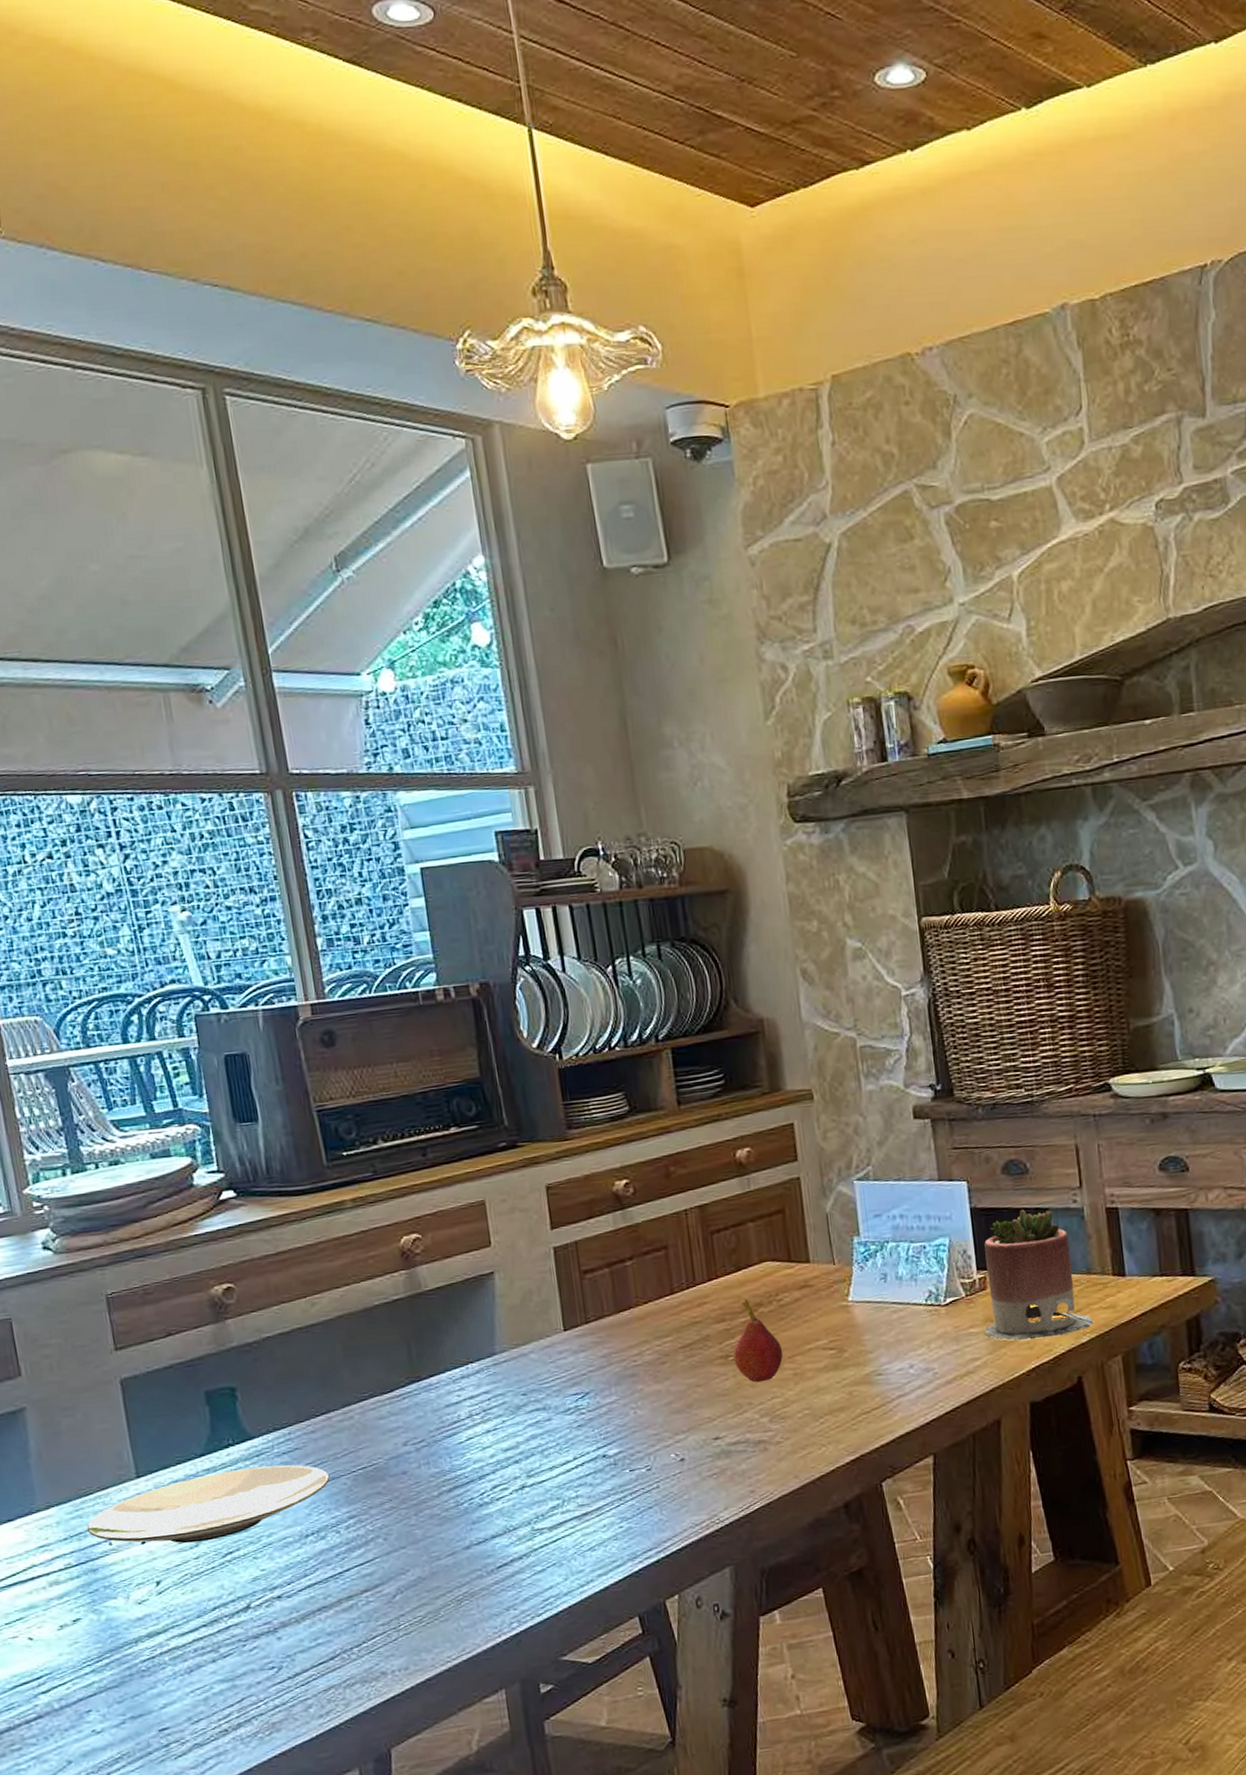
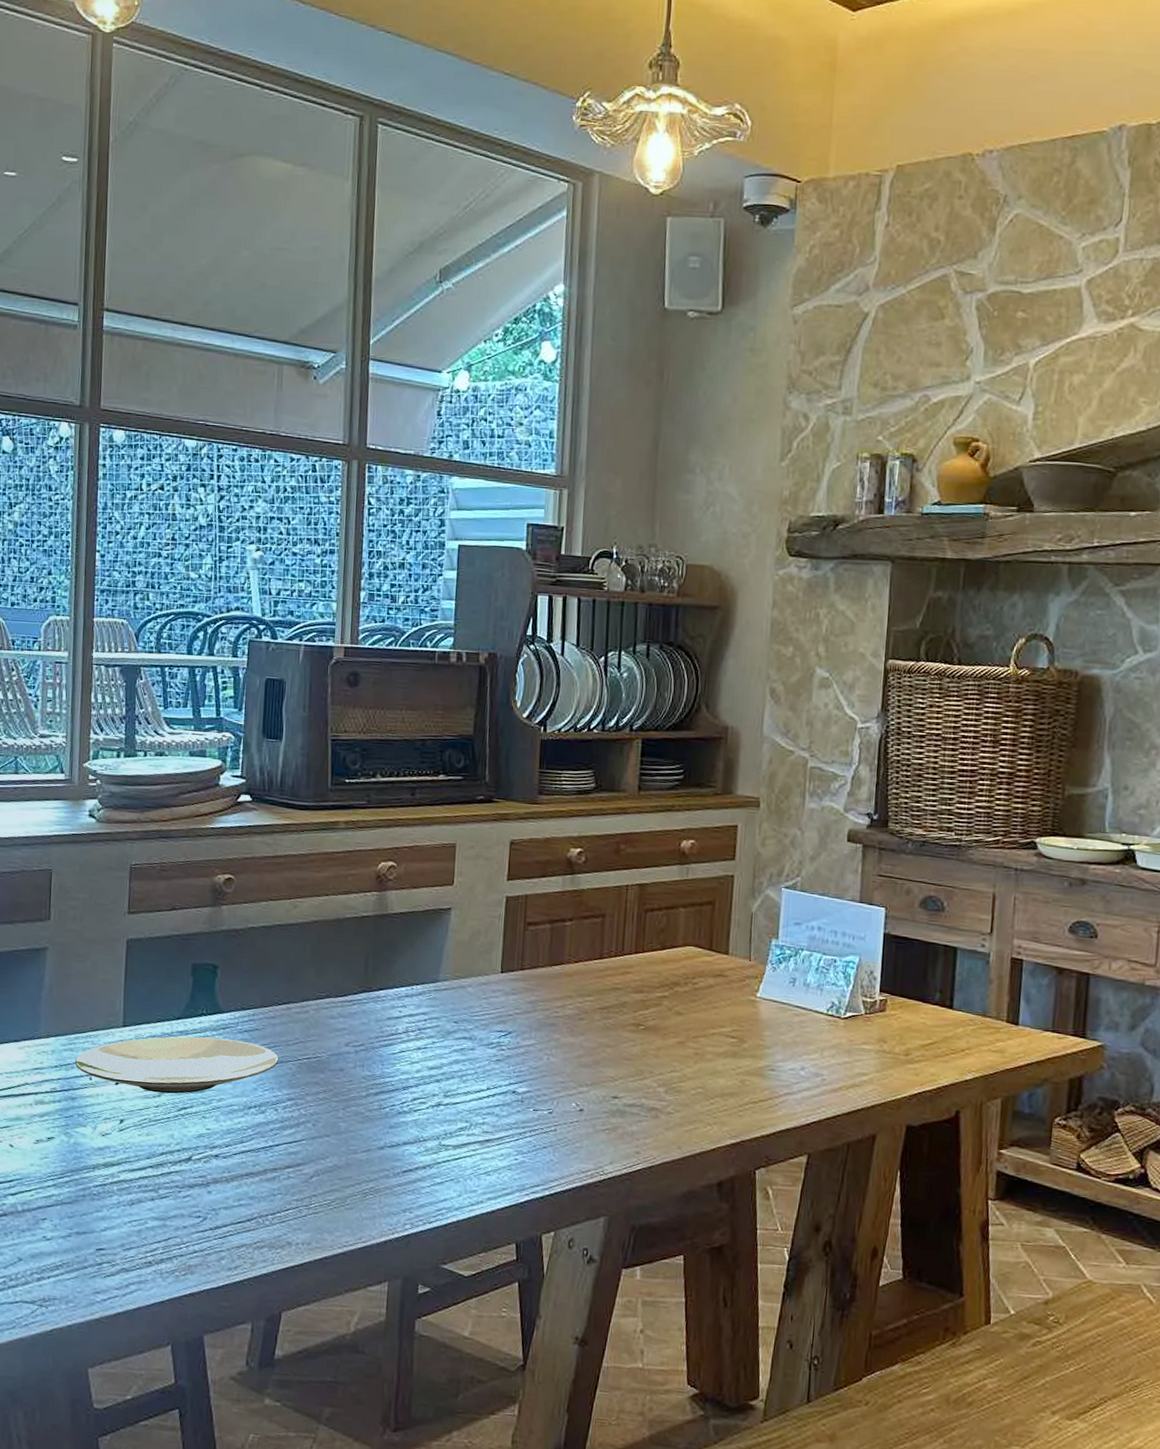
fruit: present [733,1299,783,1383] -> none [644,976,689,1055]
succulent planter: present [984,1209,1093,1341] -> none [877,944,980,1069]

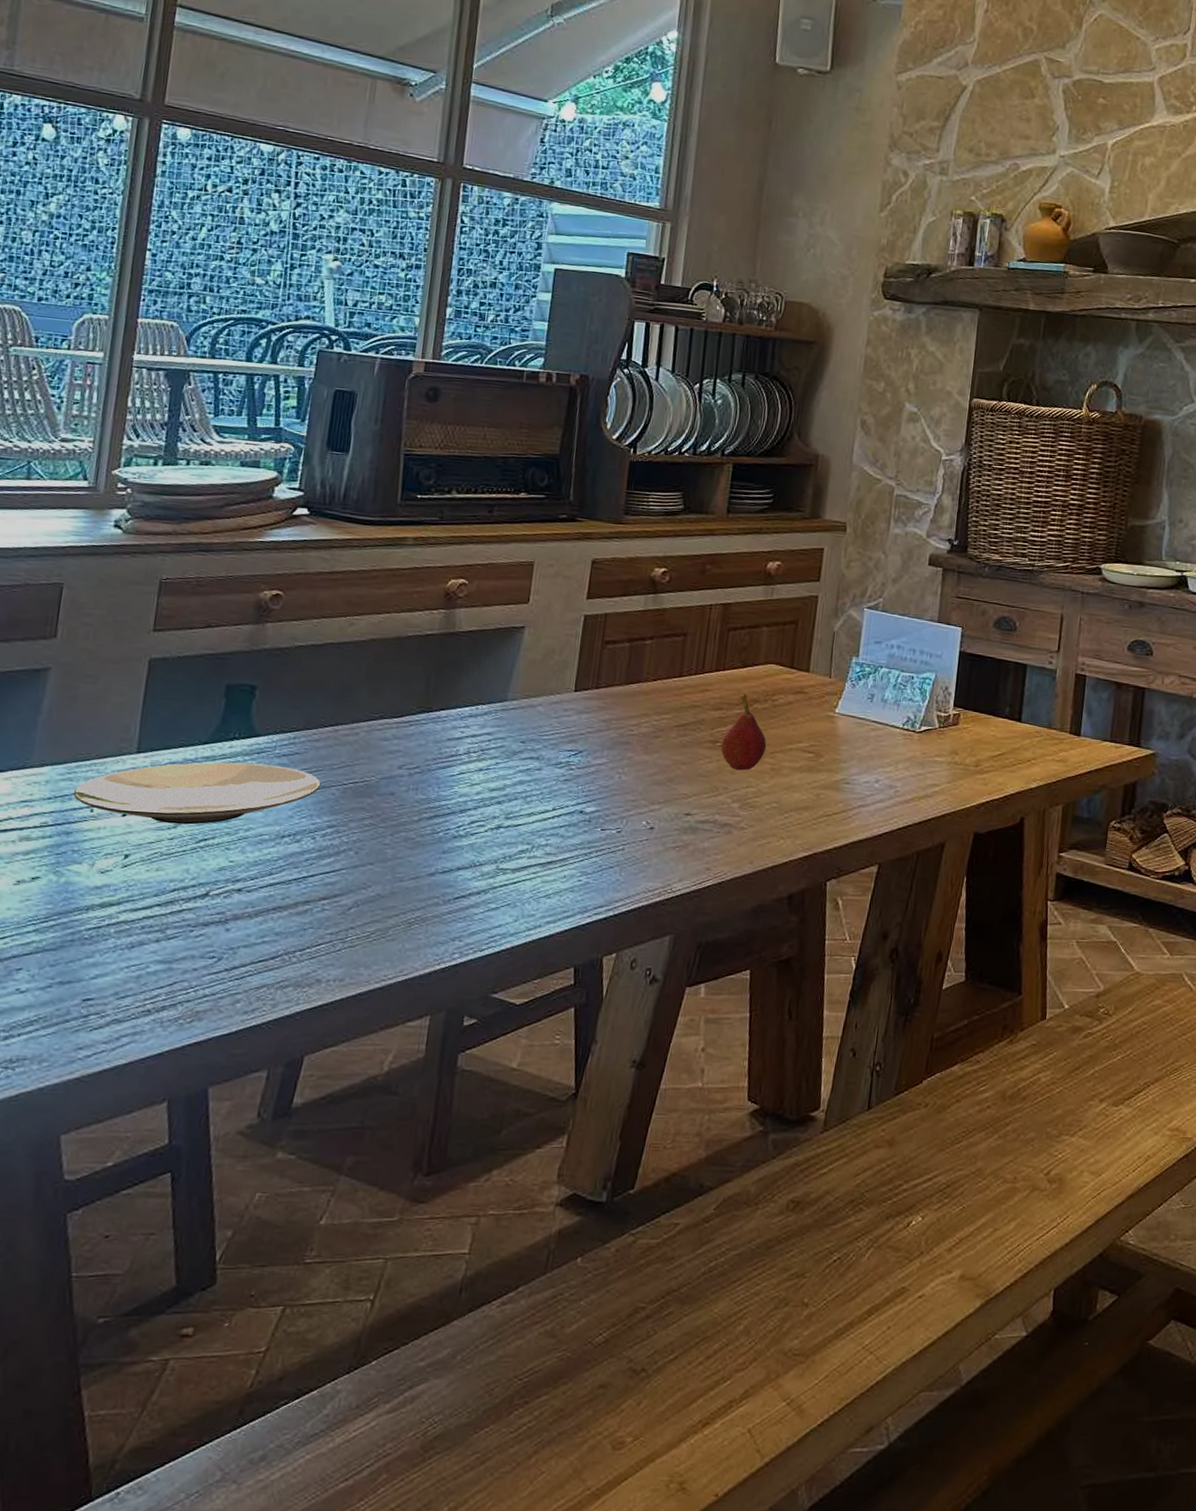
fruit: none [644,976,689,1055] -> present [721,693,767,771]

